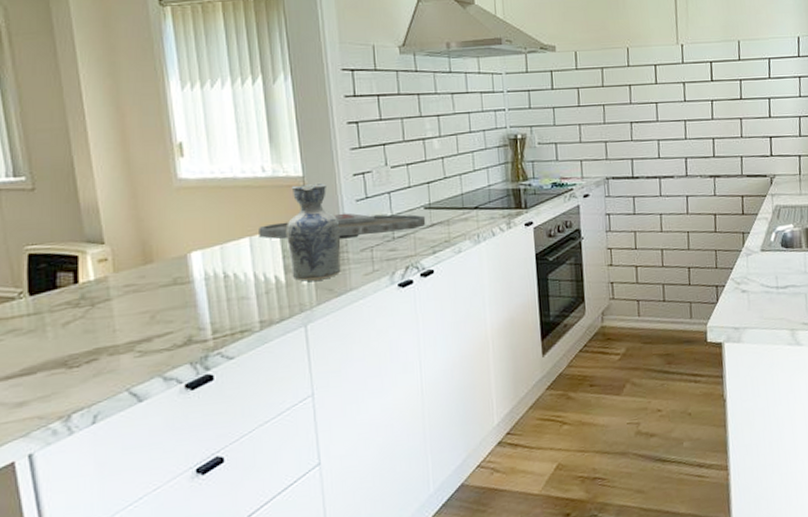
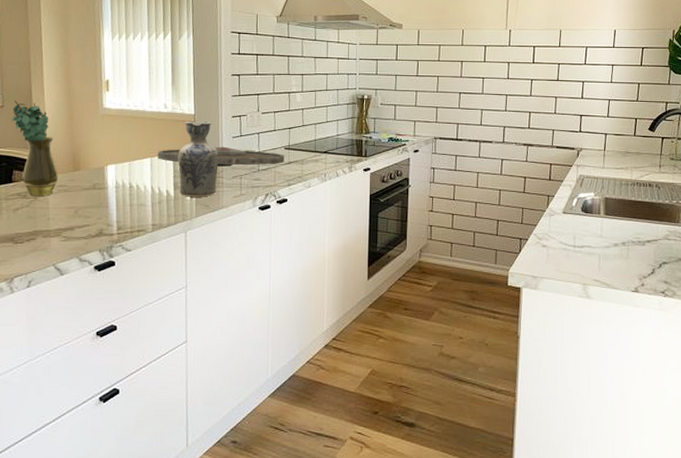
vase: none [49,179,124,303] -> present [12,100,59,195]

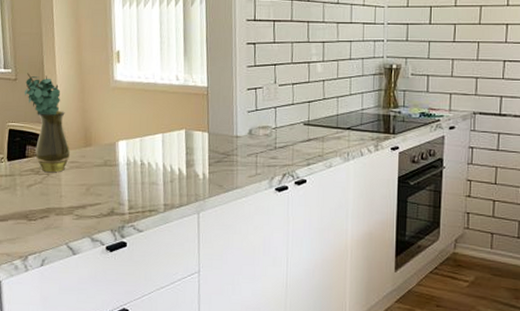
serving tray: present [158,146,285,167] -> none [169,121,304,144]
ceramic jug: present [177,121,219,197] -> none [190,94,233,176]

